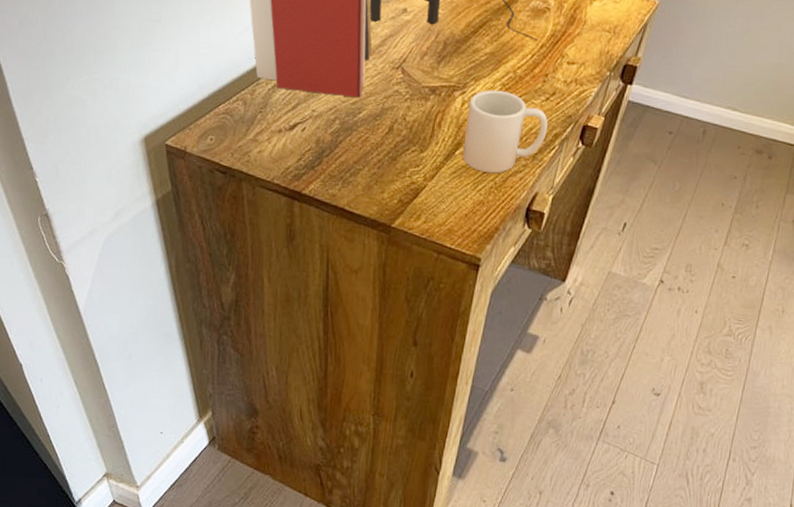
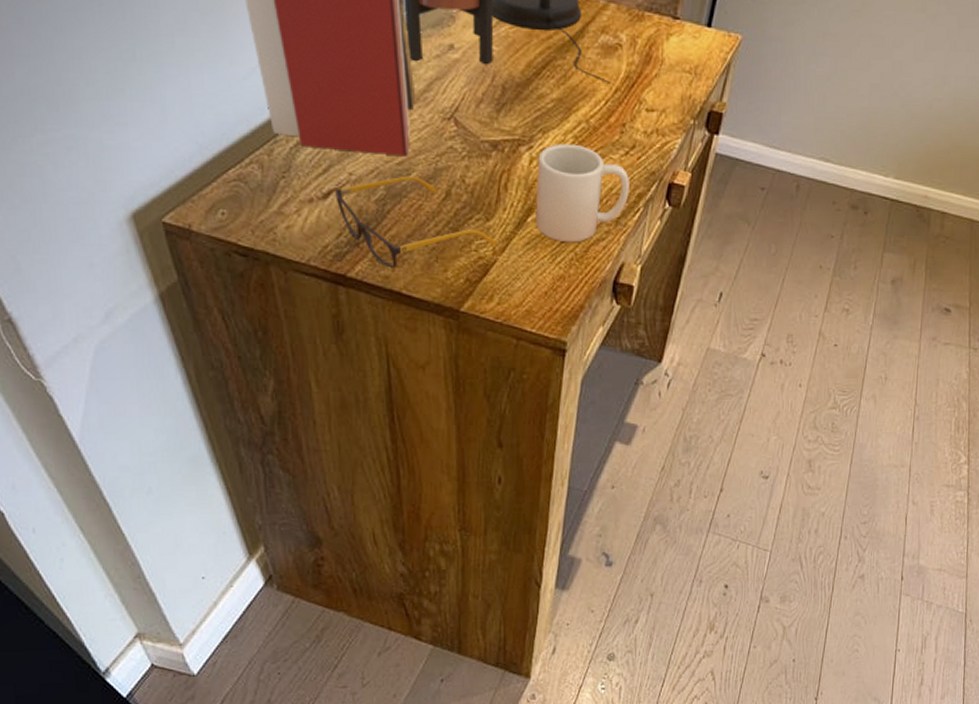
eyeglasses: none [299,113,428,189] -> present [335,175,497,269]

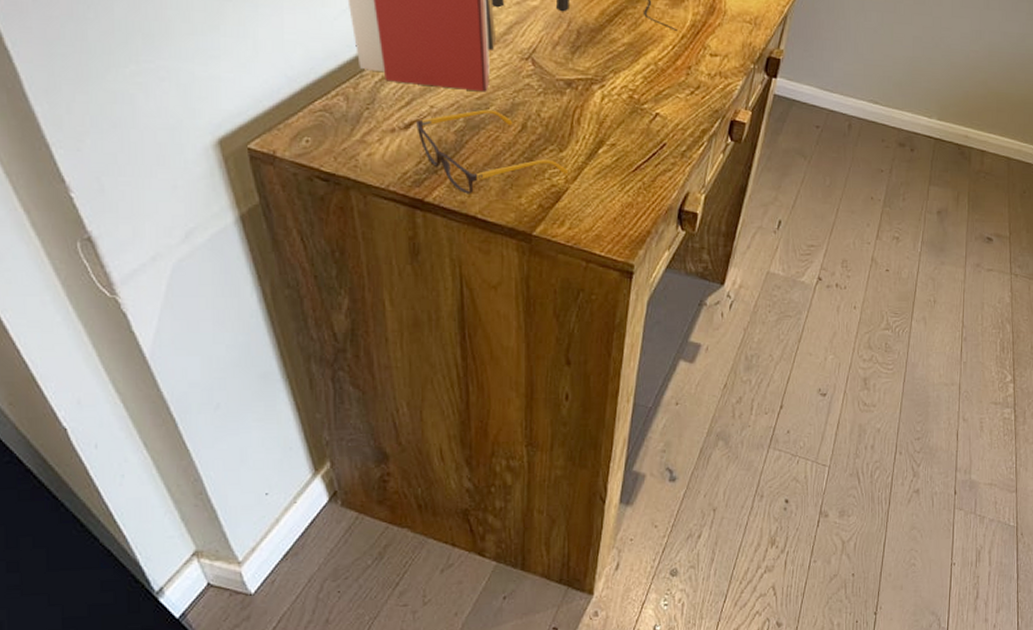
mug: present [536,143,629,243] -> none [606,83,694,173]

